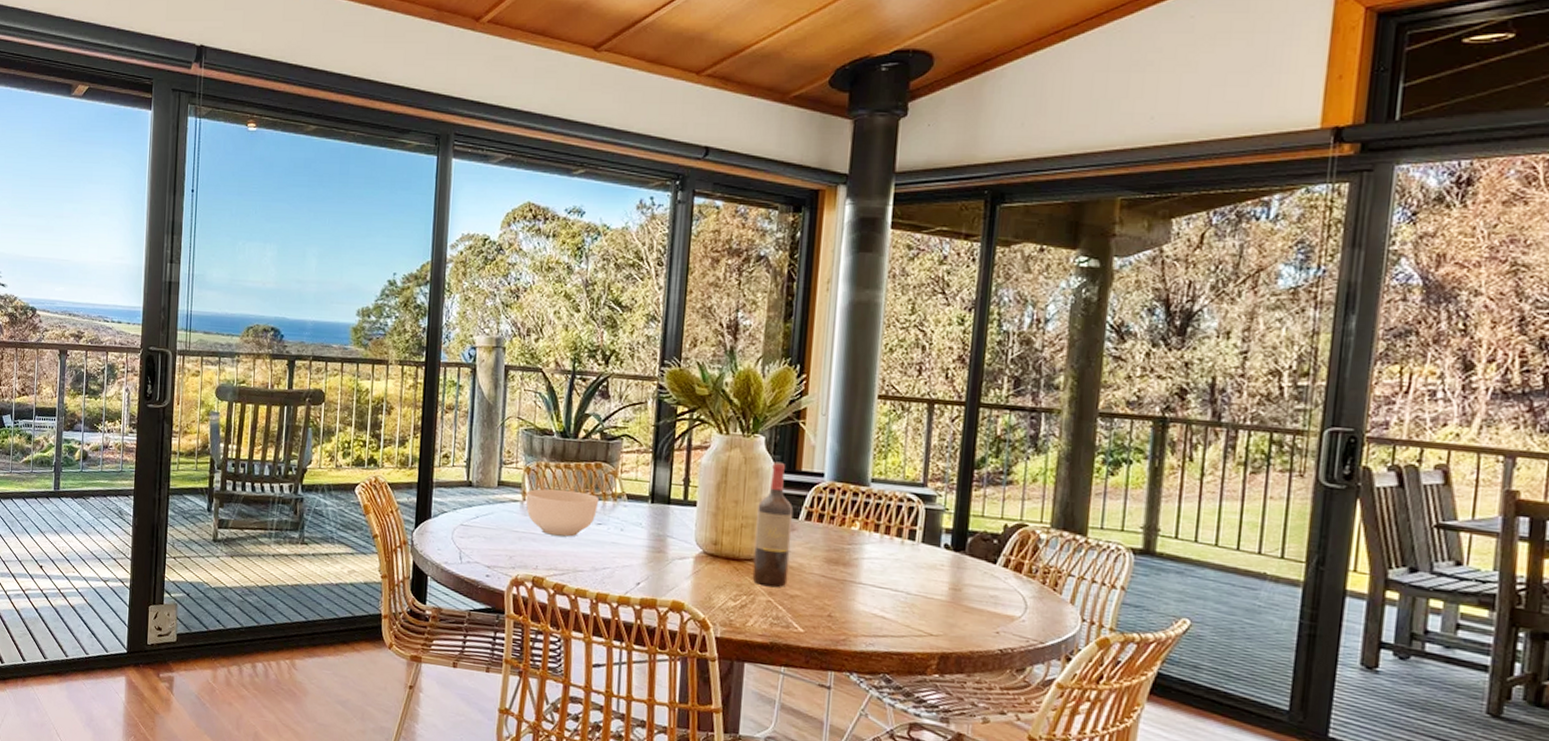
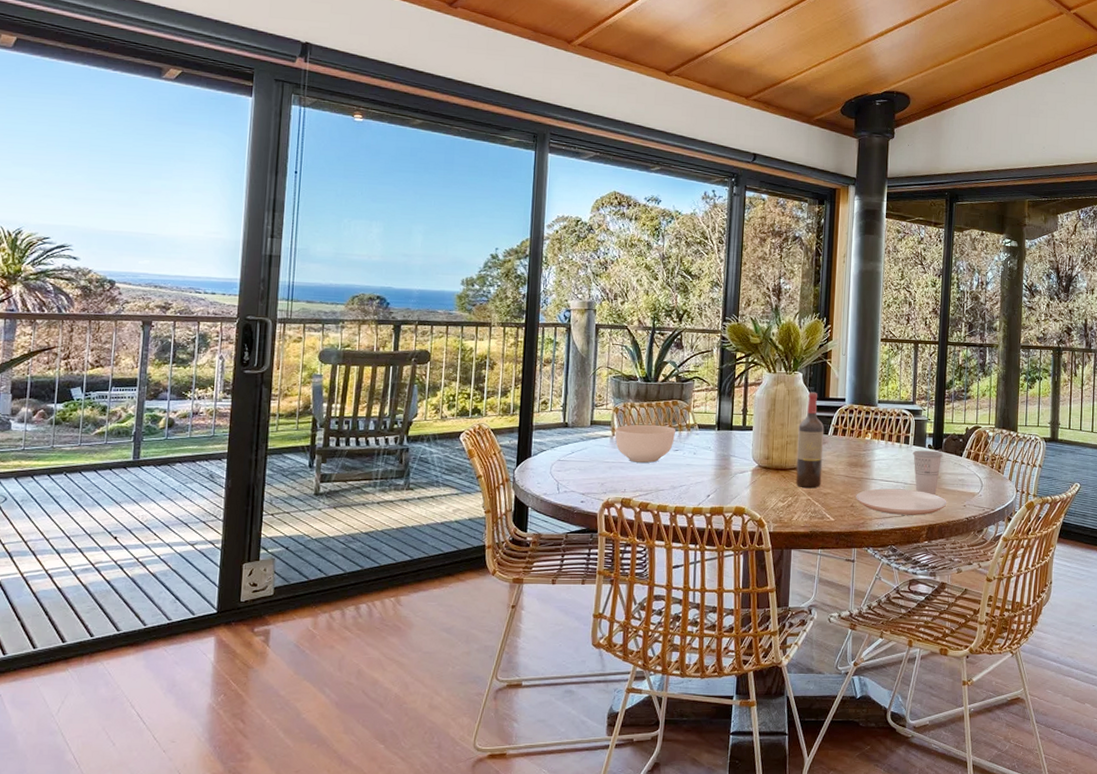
plate: none [835,596,971,639] -> present [856,488,947,516]
cup: none [920,550,966,614] -> present [912,450,943,496]

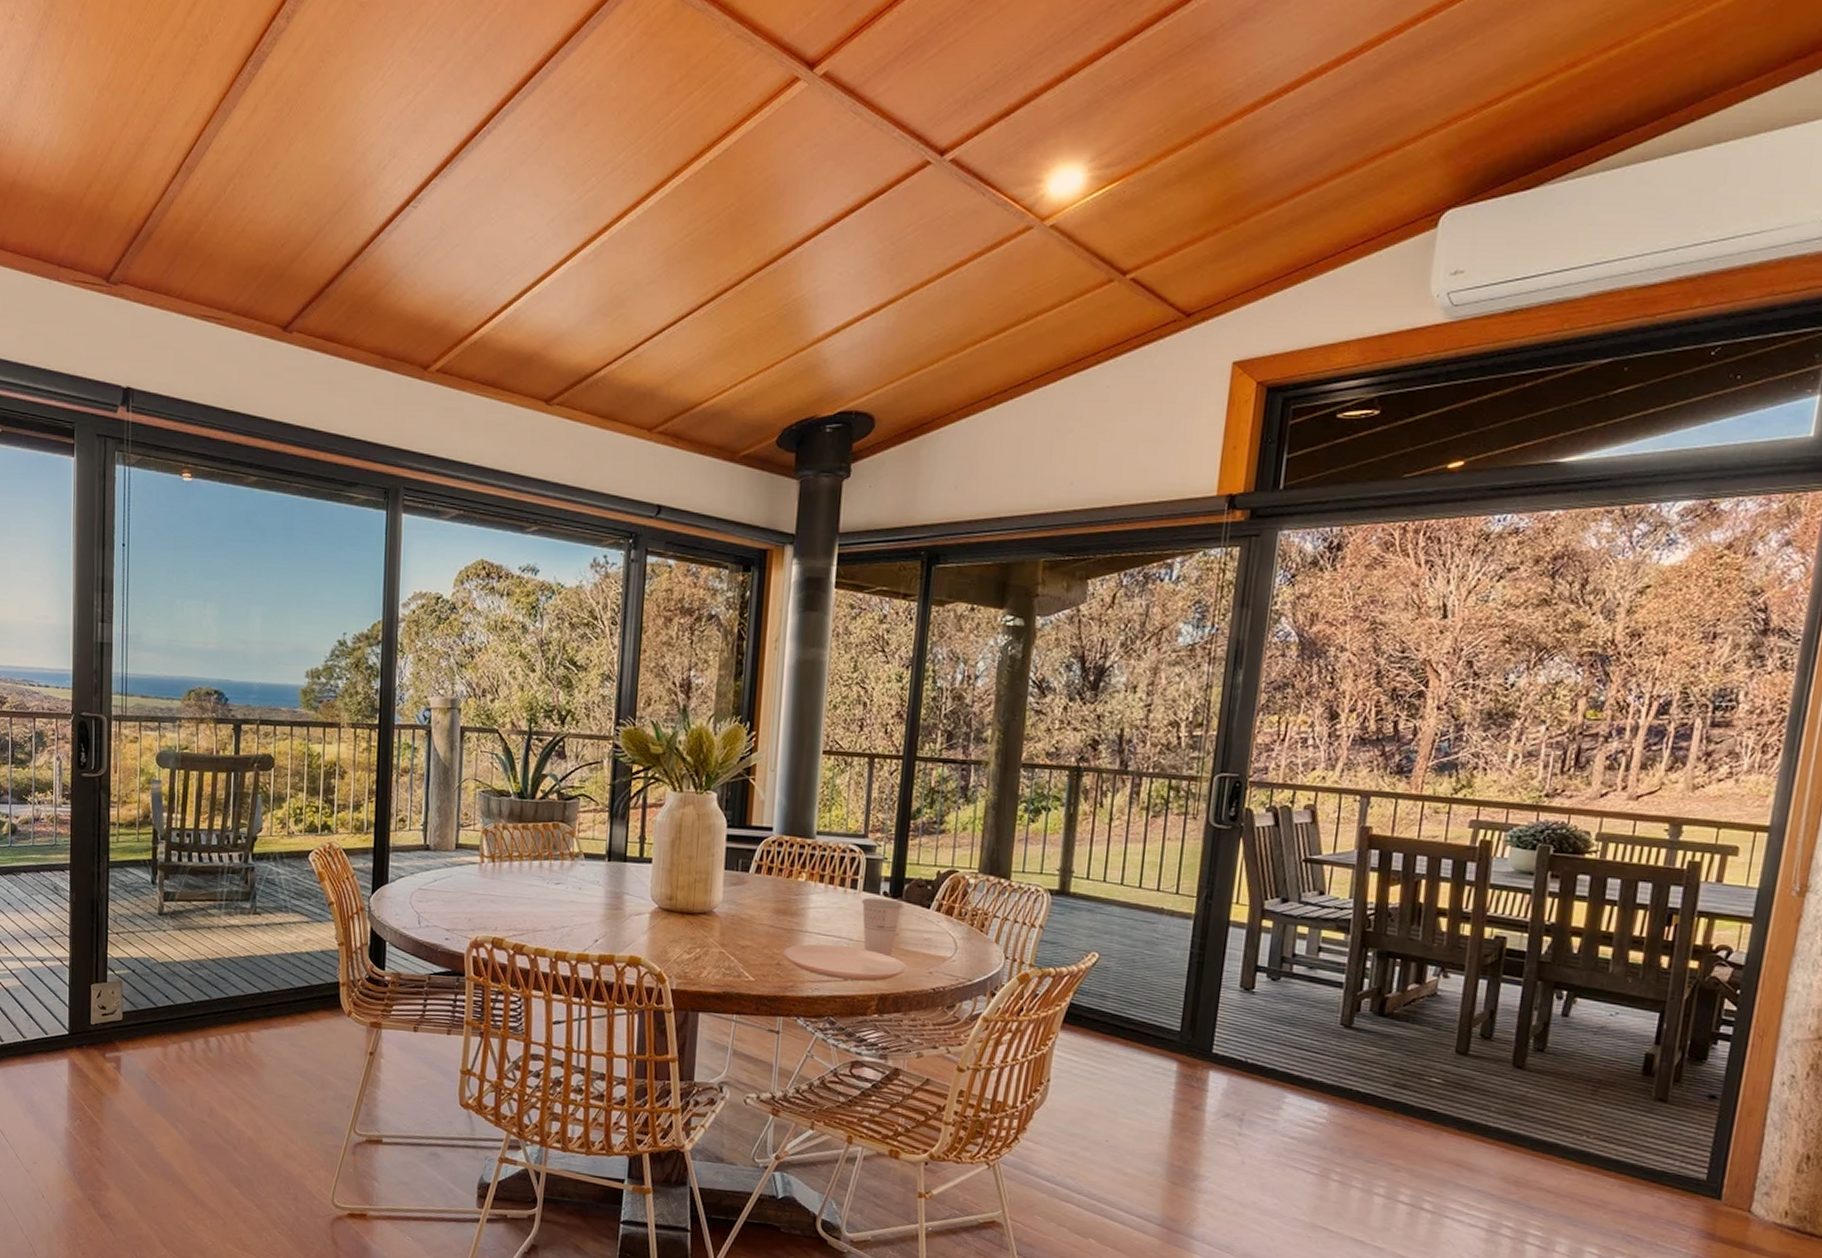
bowl: present [615,424,676,463] -> none [484,850,557,897]
wine bottle: present [795,392,825,488] -> none [705,817,744,938]

